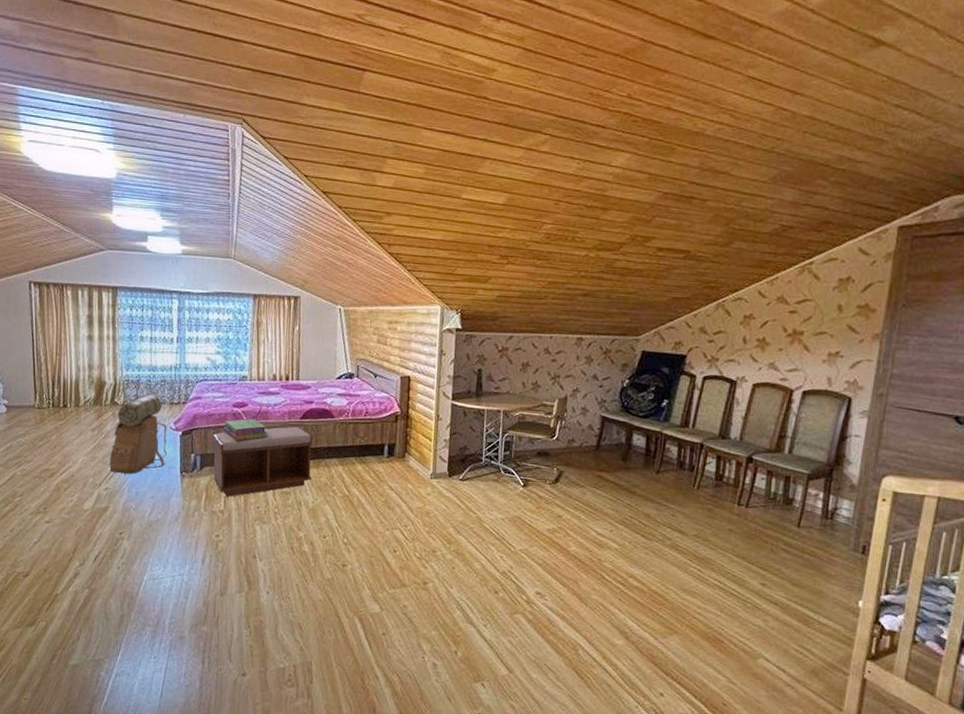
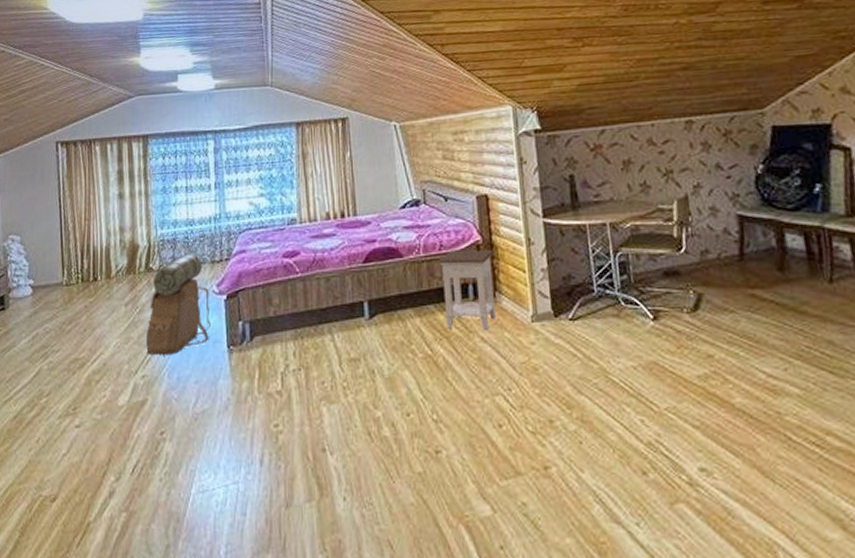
bench: present [213,426,313,497] -> none [263,273,384,373]
stack of books: present [223,418,268,441] -> none [273,269,326,299]
nightstand: none [361,417,410,481] -> present [436,249,496,330]

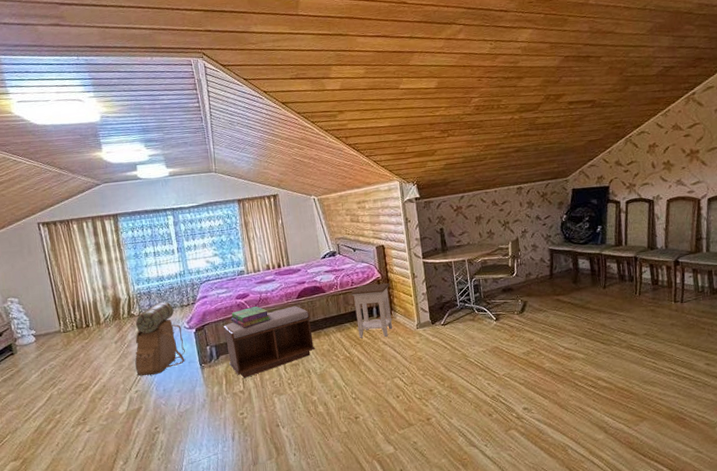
bench: none [263,273,384,373] -> present [223,306,315,379]
stack of books: none [273,269,326,299] -> present [231,306,271,328]

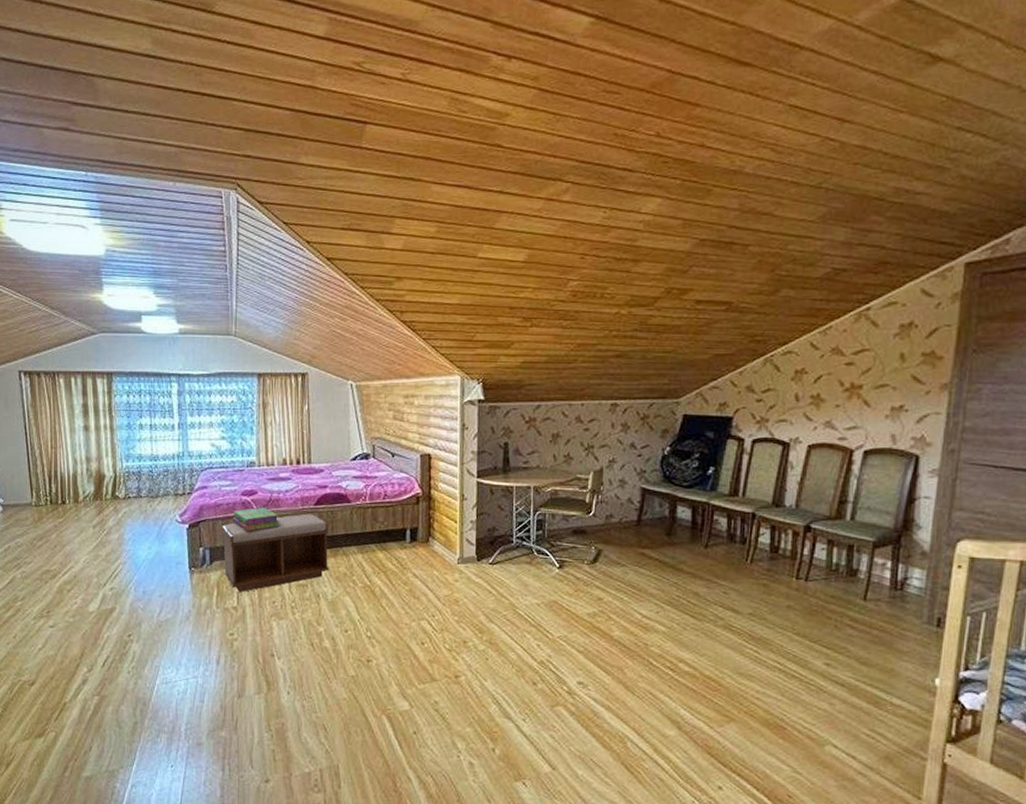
backpack: present [135,301,186,376] -> none [114,486,175,573]
nightstand: present [349,283,393,338] -> none [380,500,433,568]

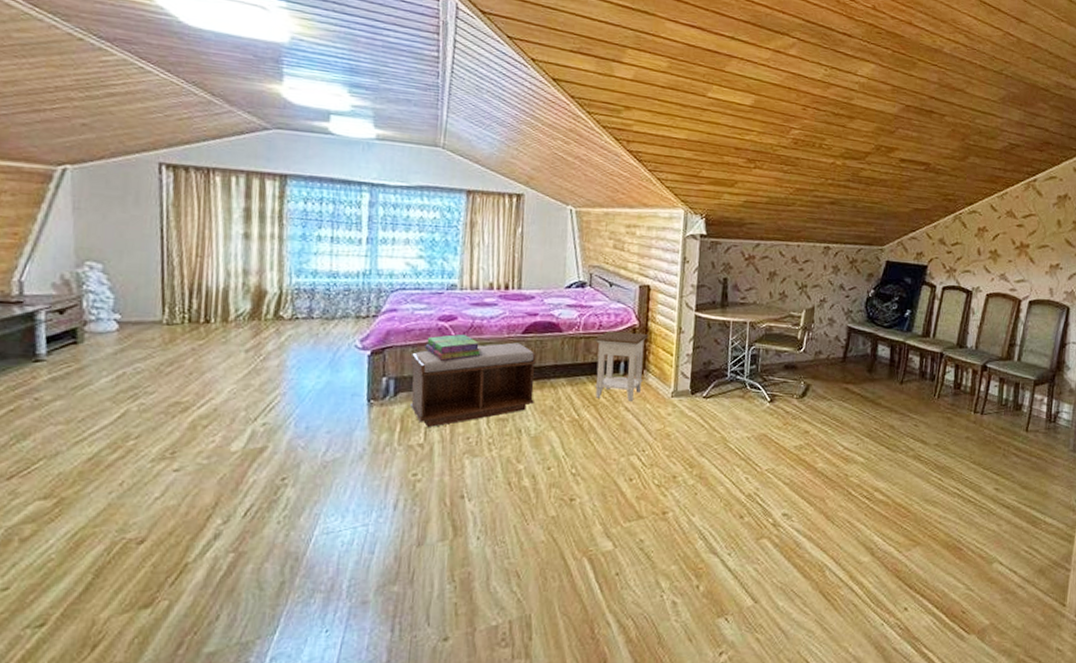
nightstand: none [380,500,433,568] -> present [593,330,649,401]

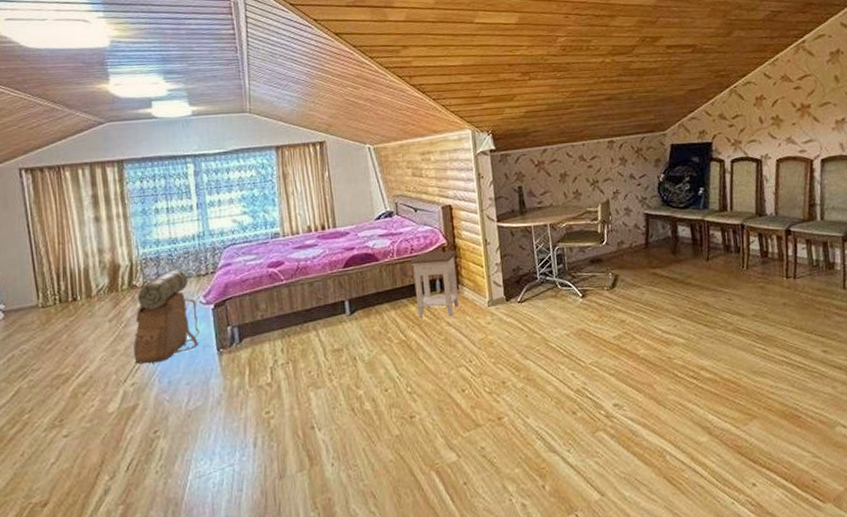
backpack: none [269,306,351,405] -> present [134,270,201,364]
bench: present [410,342,537,428] -> none [250,277,363,368]
stack of books: present [425,334,482,361] -> none [260,276,310,304]

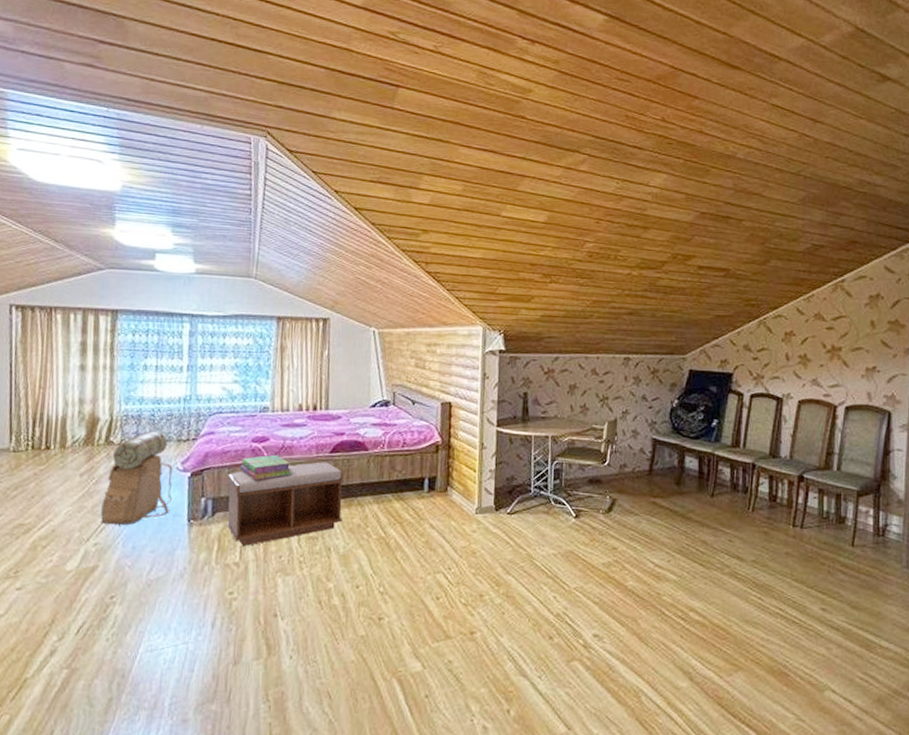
bench: none [250,277,363,368] -> present [227,462,344,547]
stack of books: none [260,276,310,304] -> present [240,454,292,481]
nightstand: present [408,251,459,318] -> none [398,448,452,518]

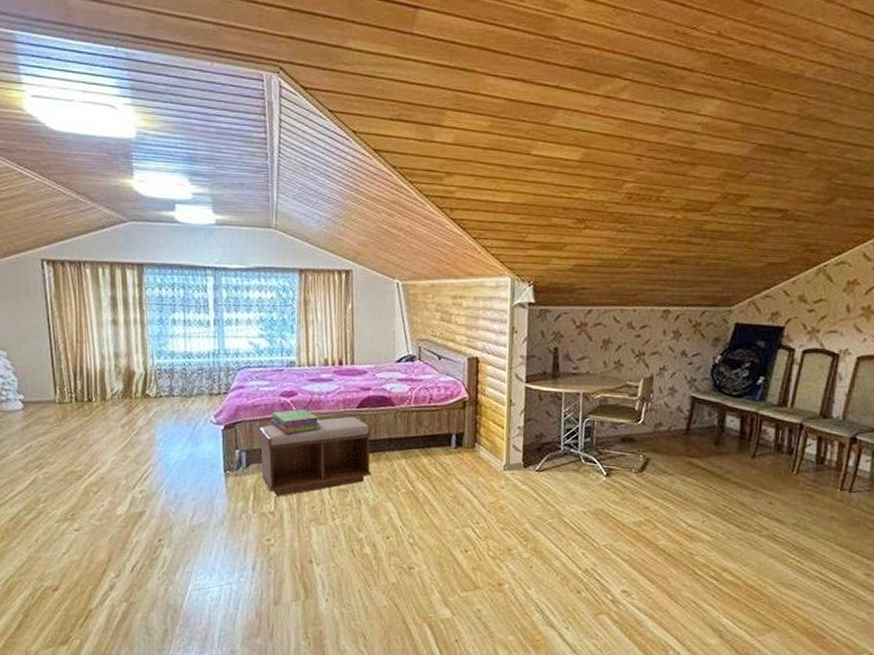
backpack: present [101,431,173,526] -> none [144,385,209,475]

